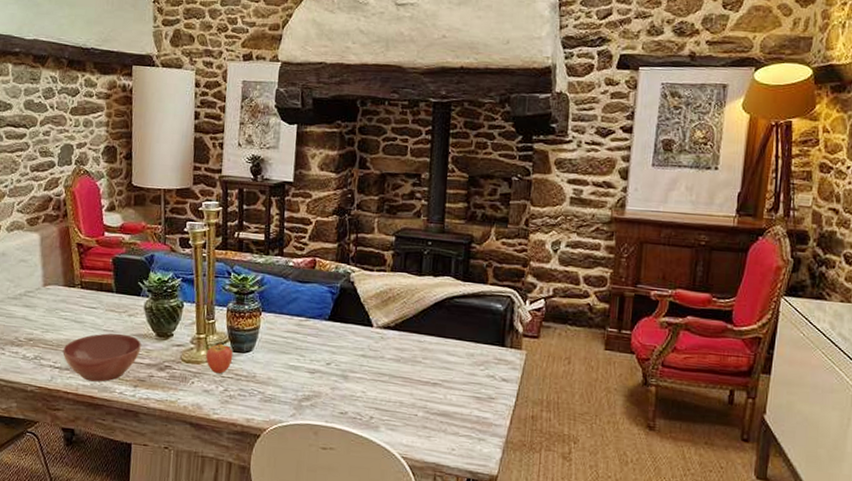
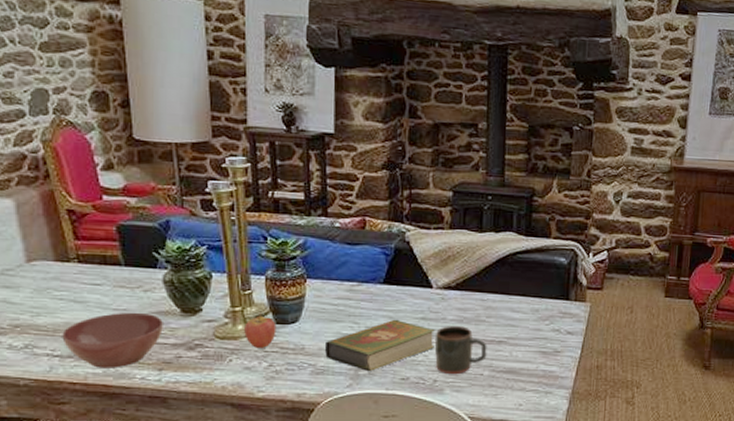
book: none [272,354,373,403] -> present [324,319,435,371]
mug: none [372,364,423,413] -> present [434,326,487,374]

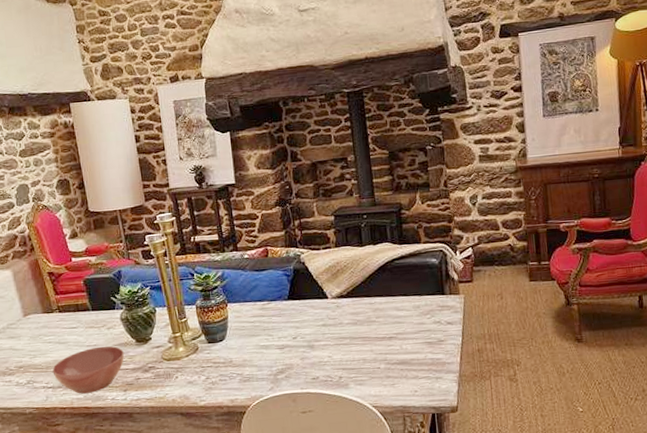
fruit: present [244,311,277,348] -> none [184,334,209,365]
book: present [324,319,435,371] -> none [247,328,336,375]
mug: present [434,326,487,374] -> none [336,328,381,370]

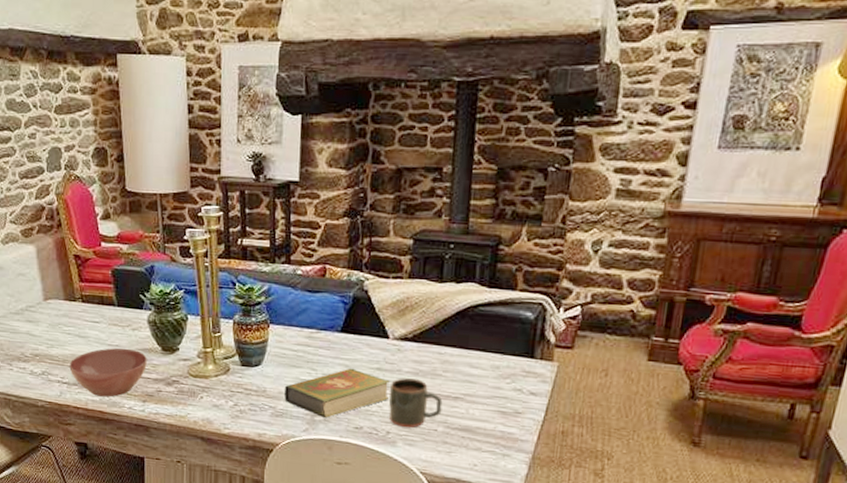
book: none [247,328,336,375] -> present [283,368,390,418]
mug: none [336,328,381,370] -> present [388,378,443,427]

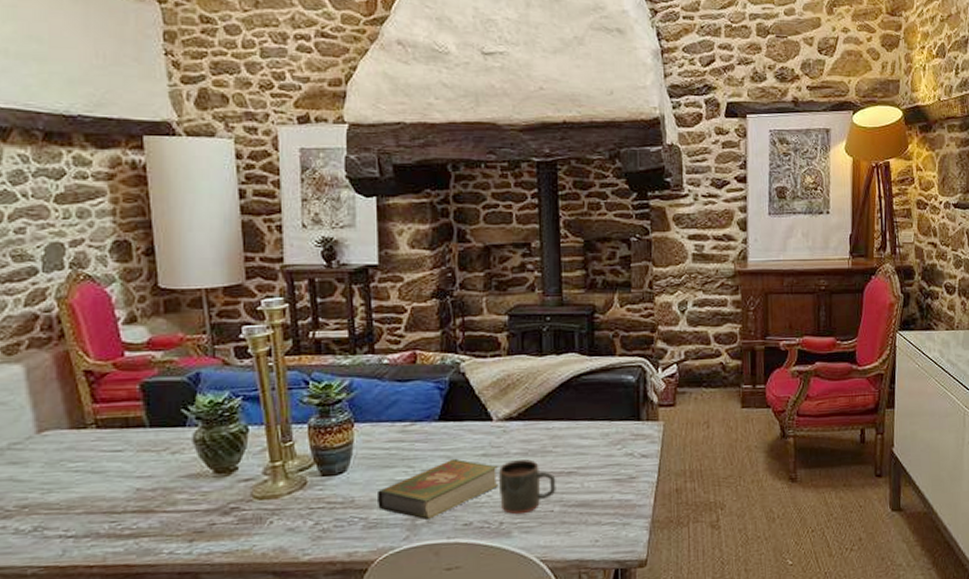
bowl: present [69,347,147,397] -> none [77,477,194,546]

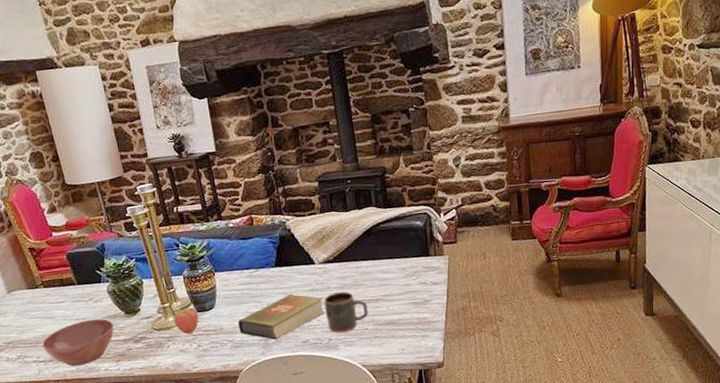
bowl: none [77,477,194,546] -> present [42,318,114,367]
fruit: none [286,463,322,506] -> present [174,304,199,334]

